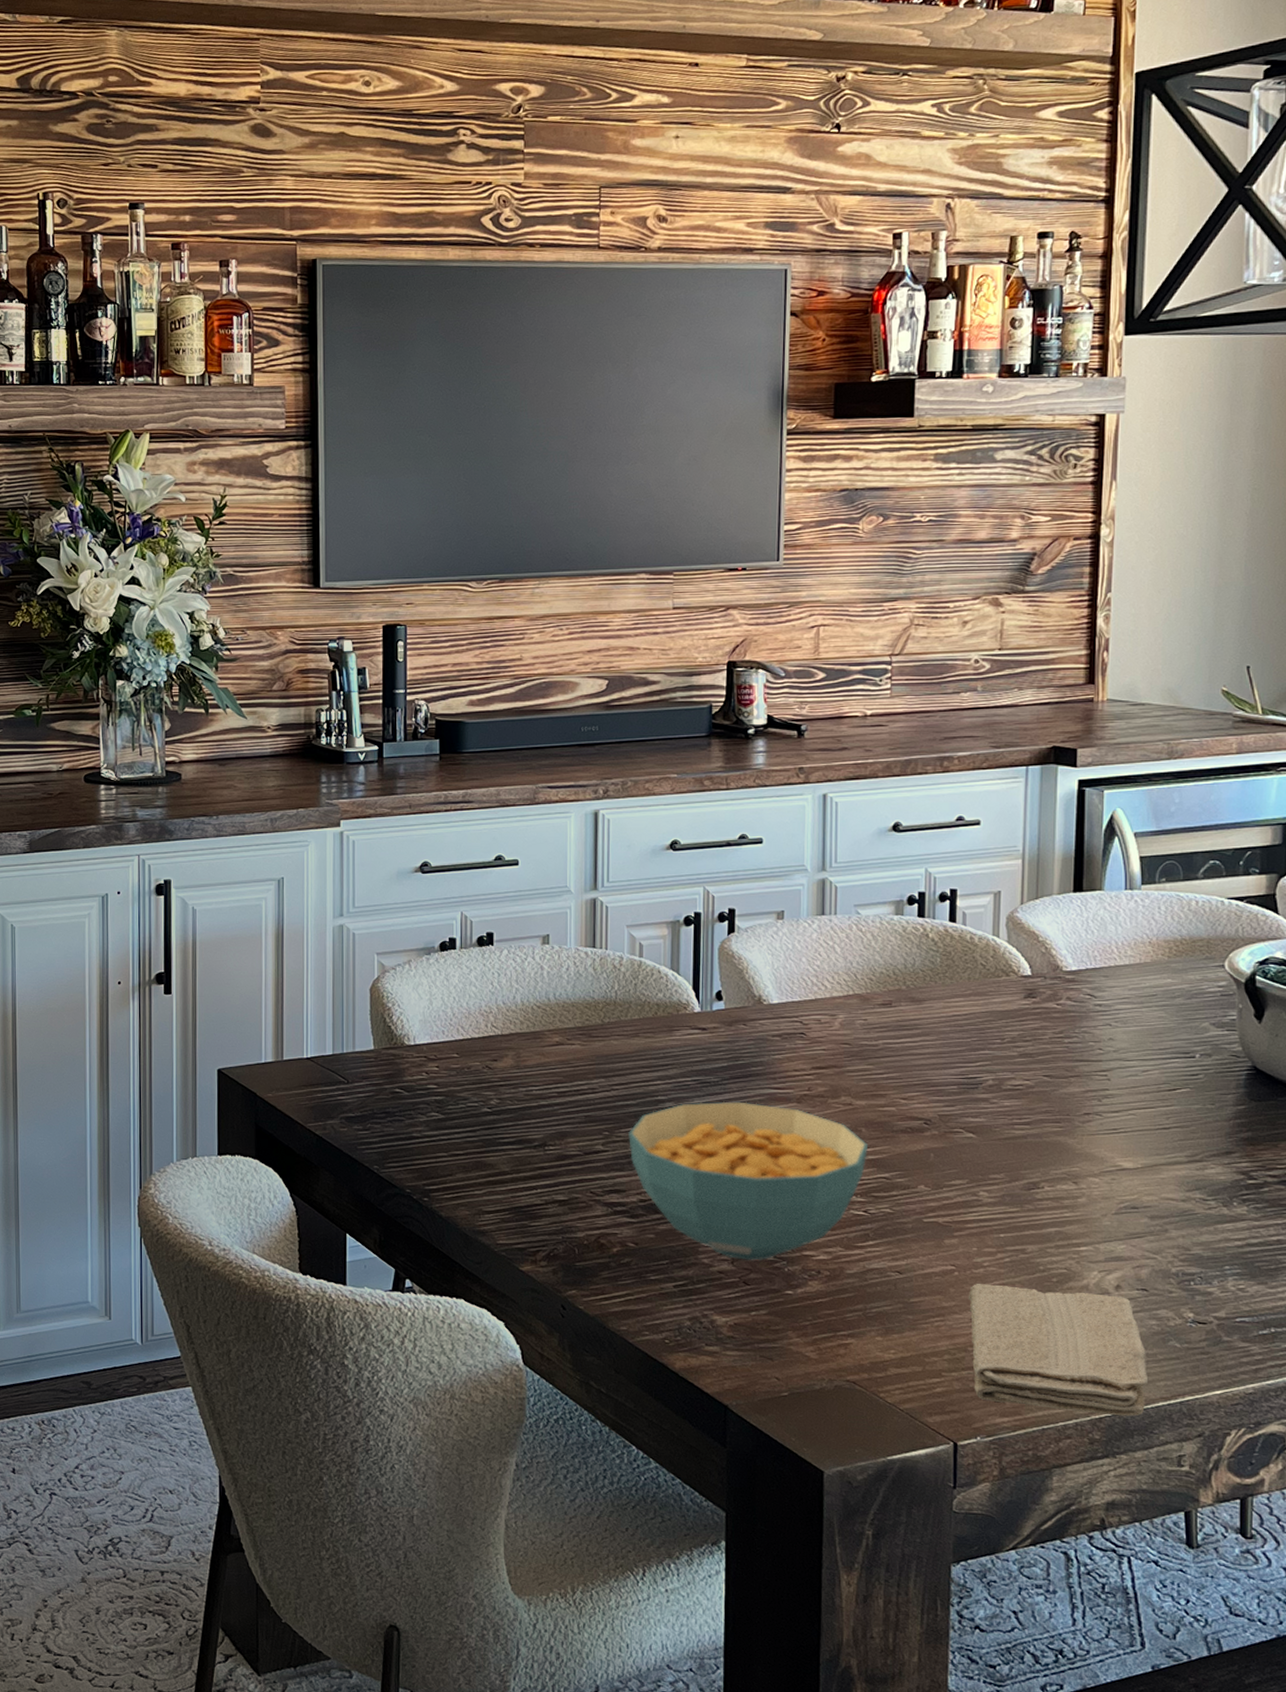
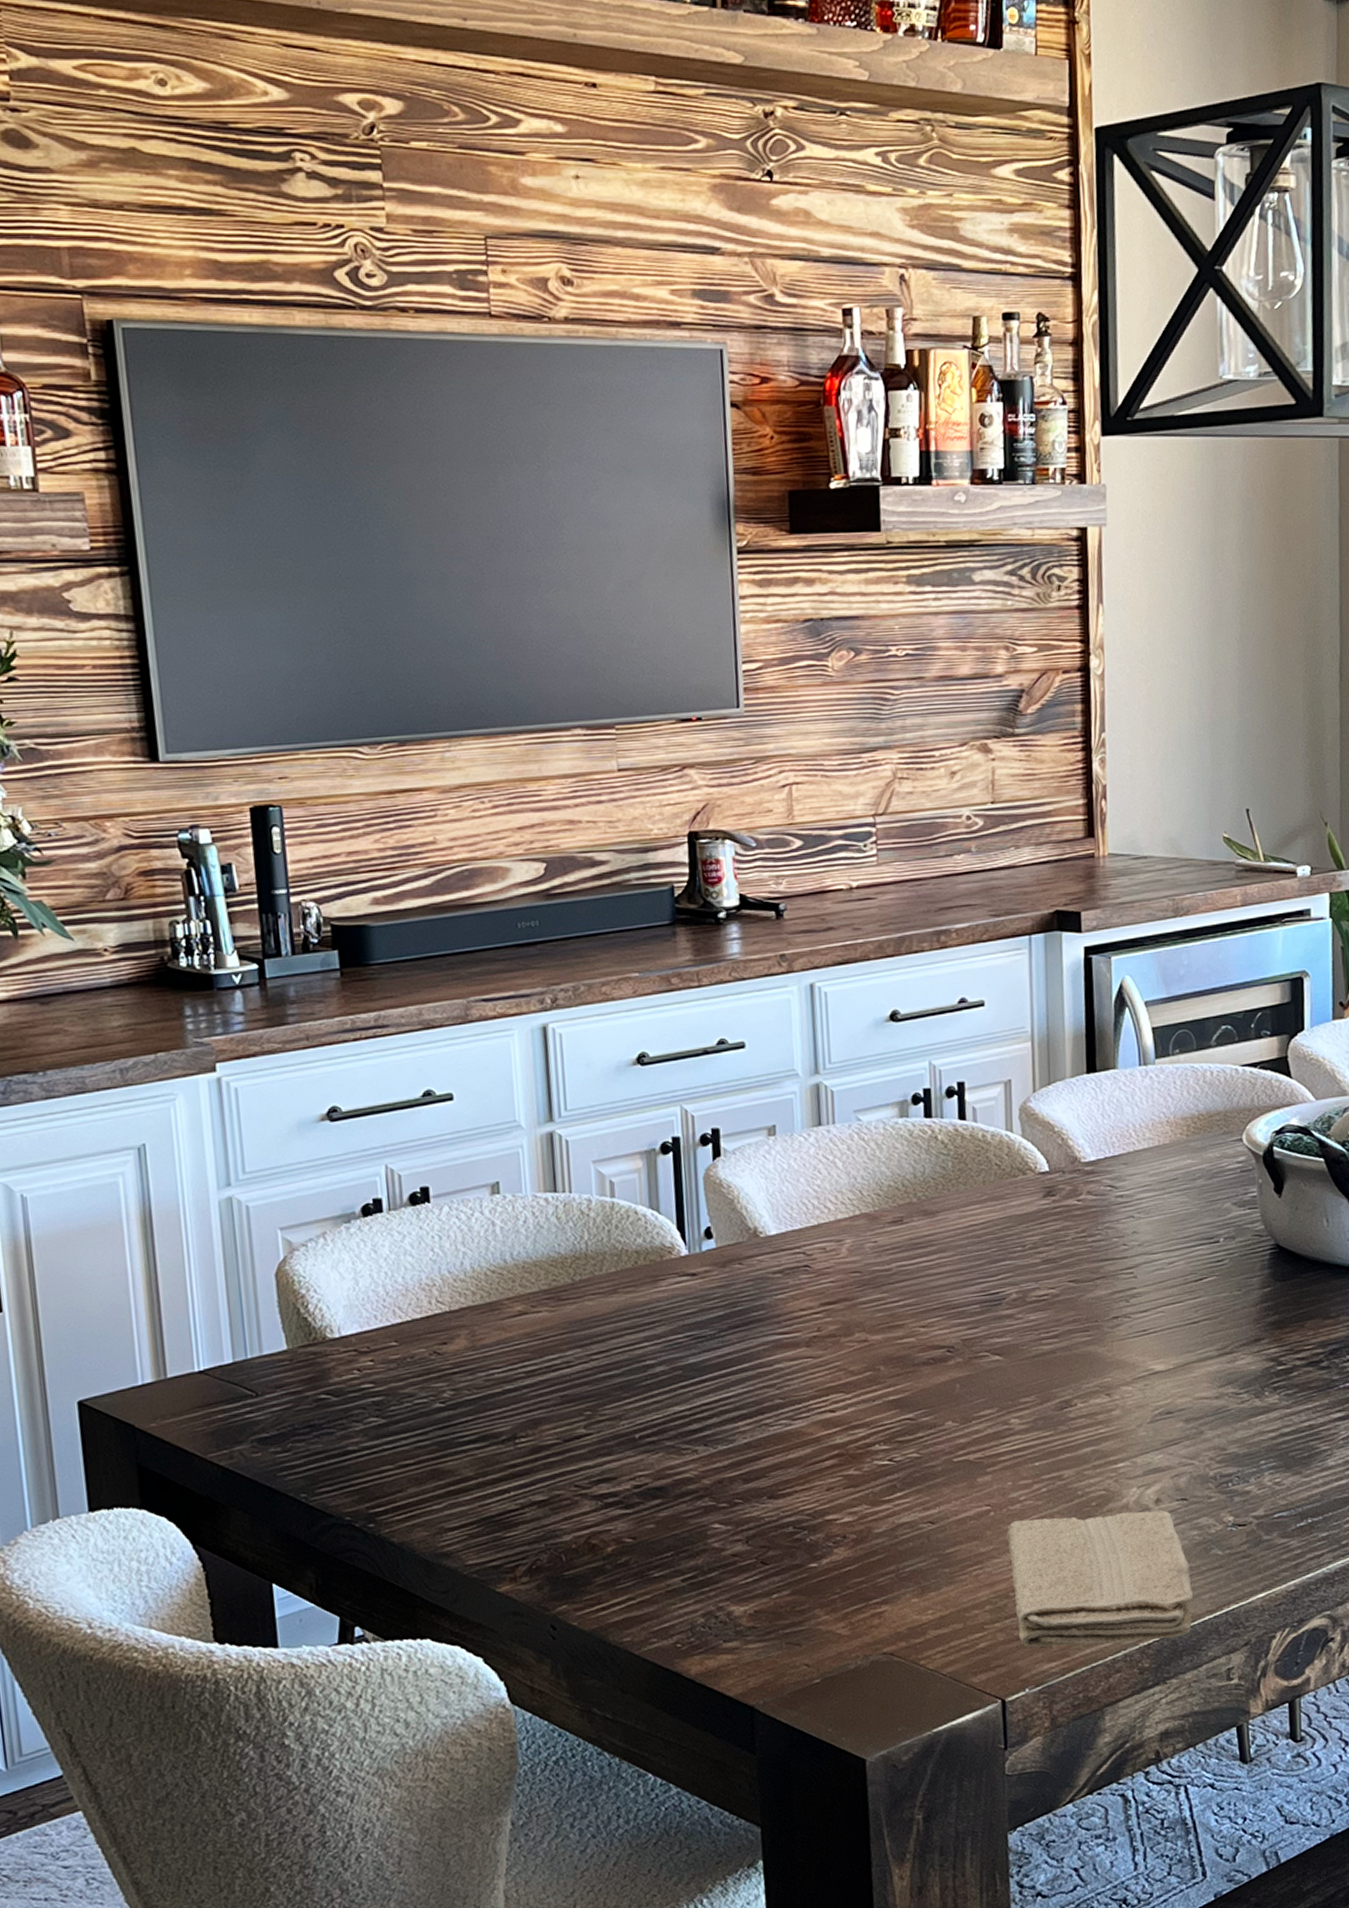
cereal bowl: present [628,1101,869,1261] -> none [614,1353,889,1538]

